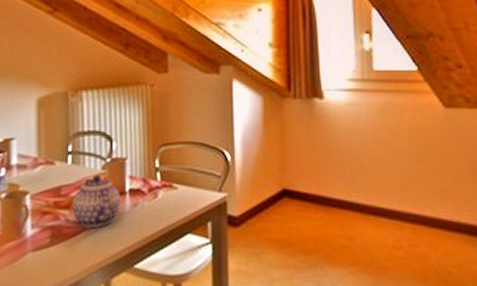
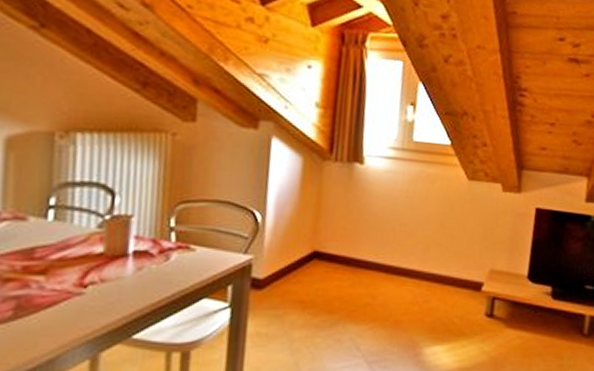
teapot: present [72,174,120,228] -> none [49,233,121,297]

